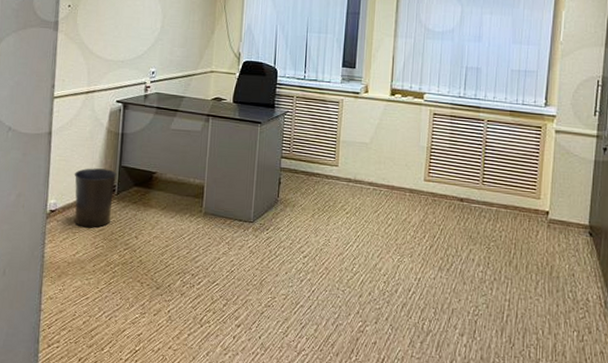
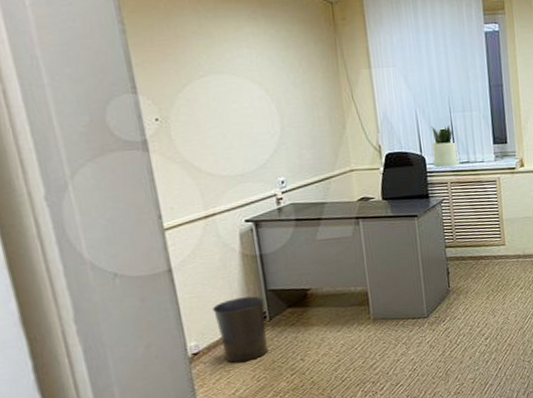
planter: none [282,42,309,82] -> present [431,125,461,168]

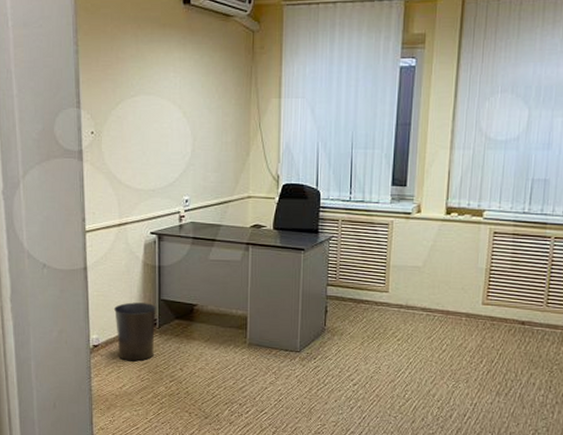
planter: present [431,125,461,168] -> none [326,161,355,204]

